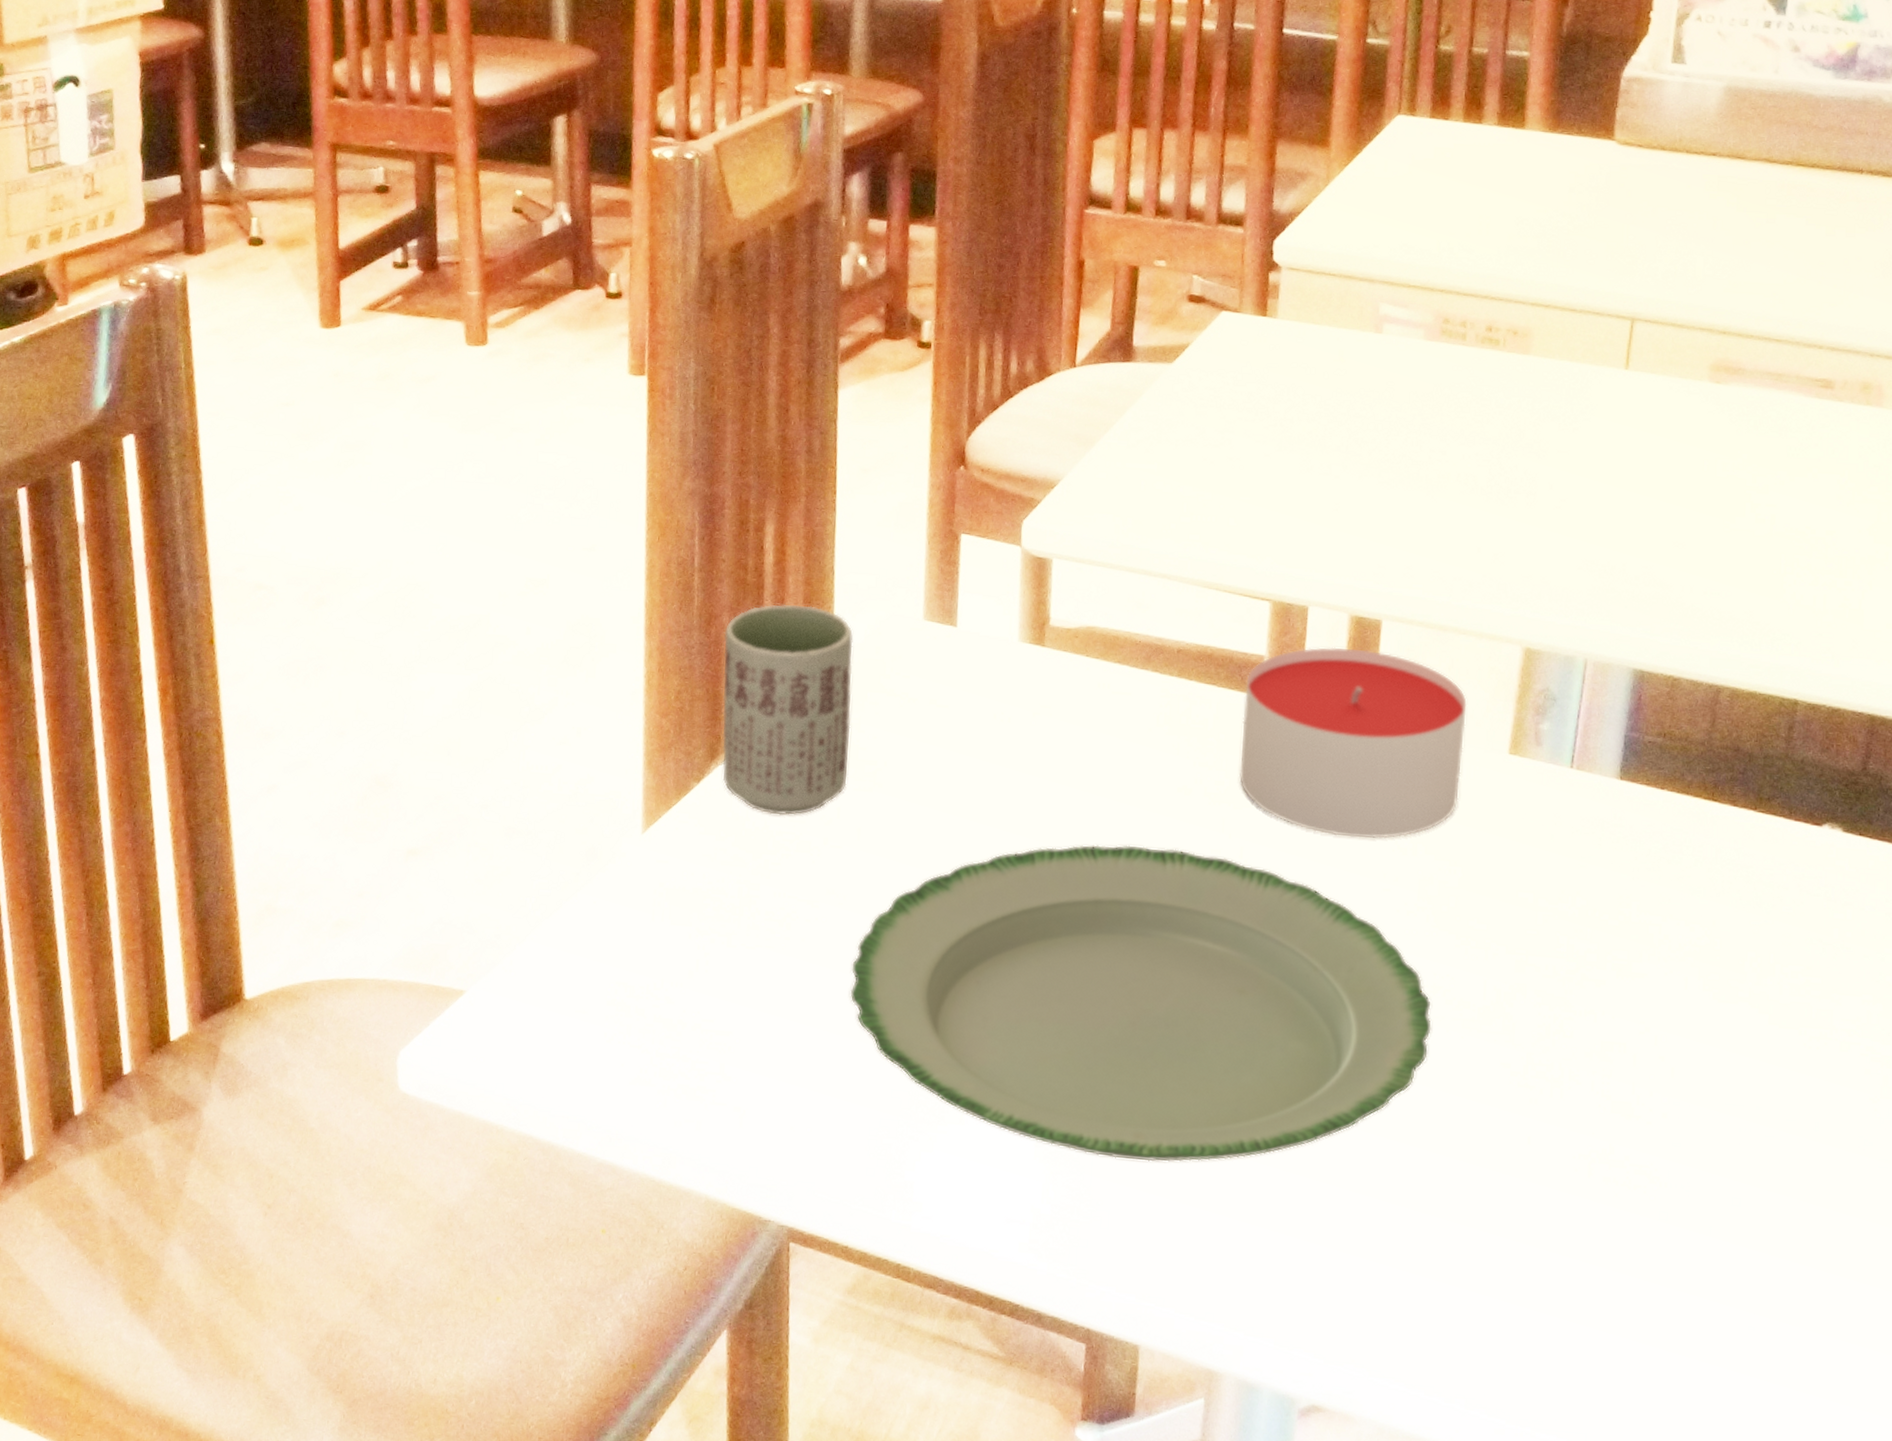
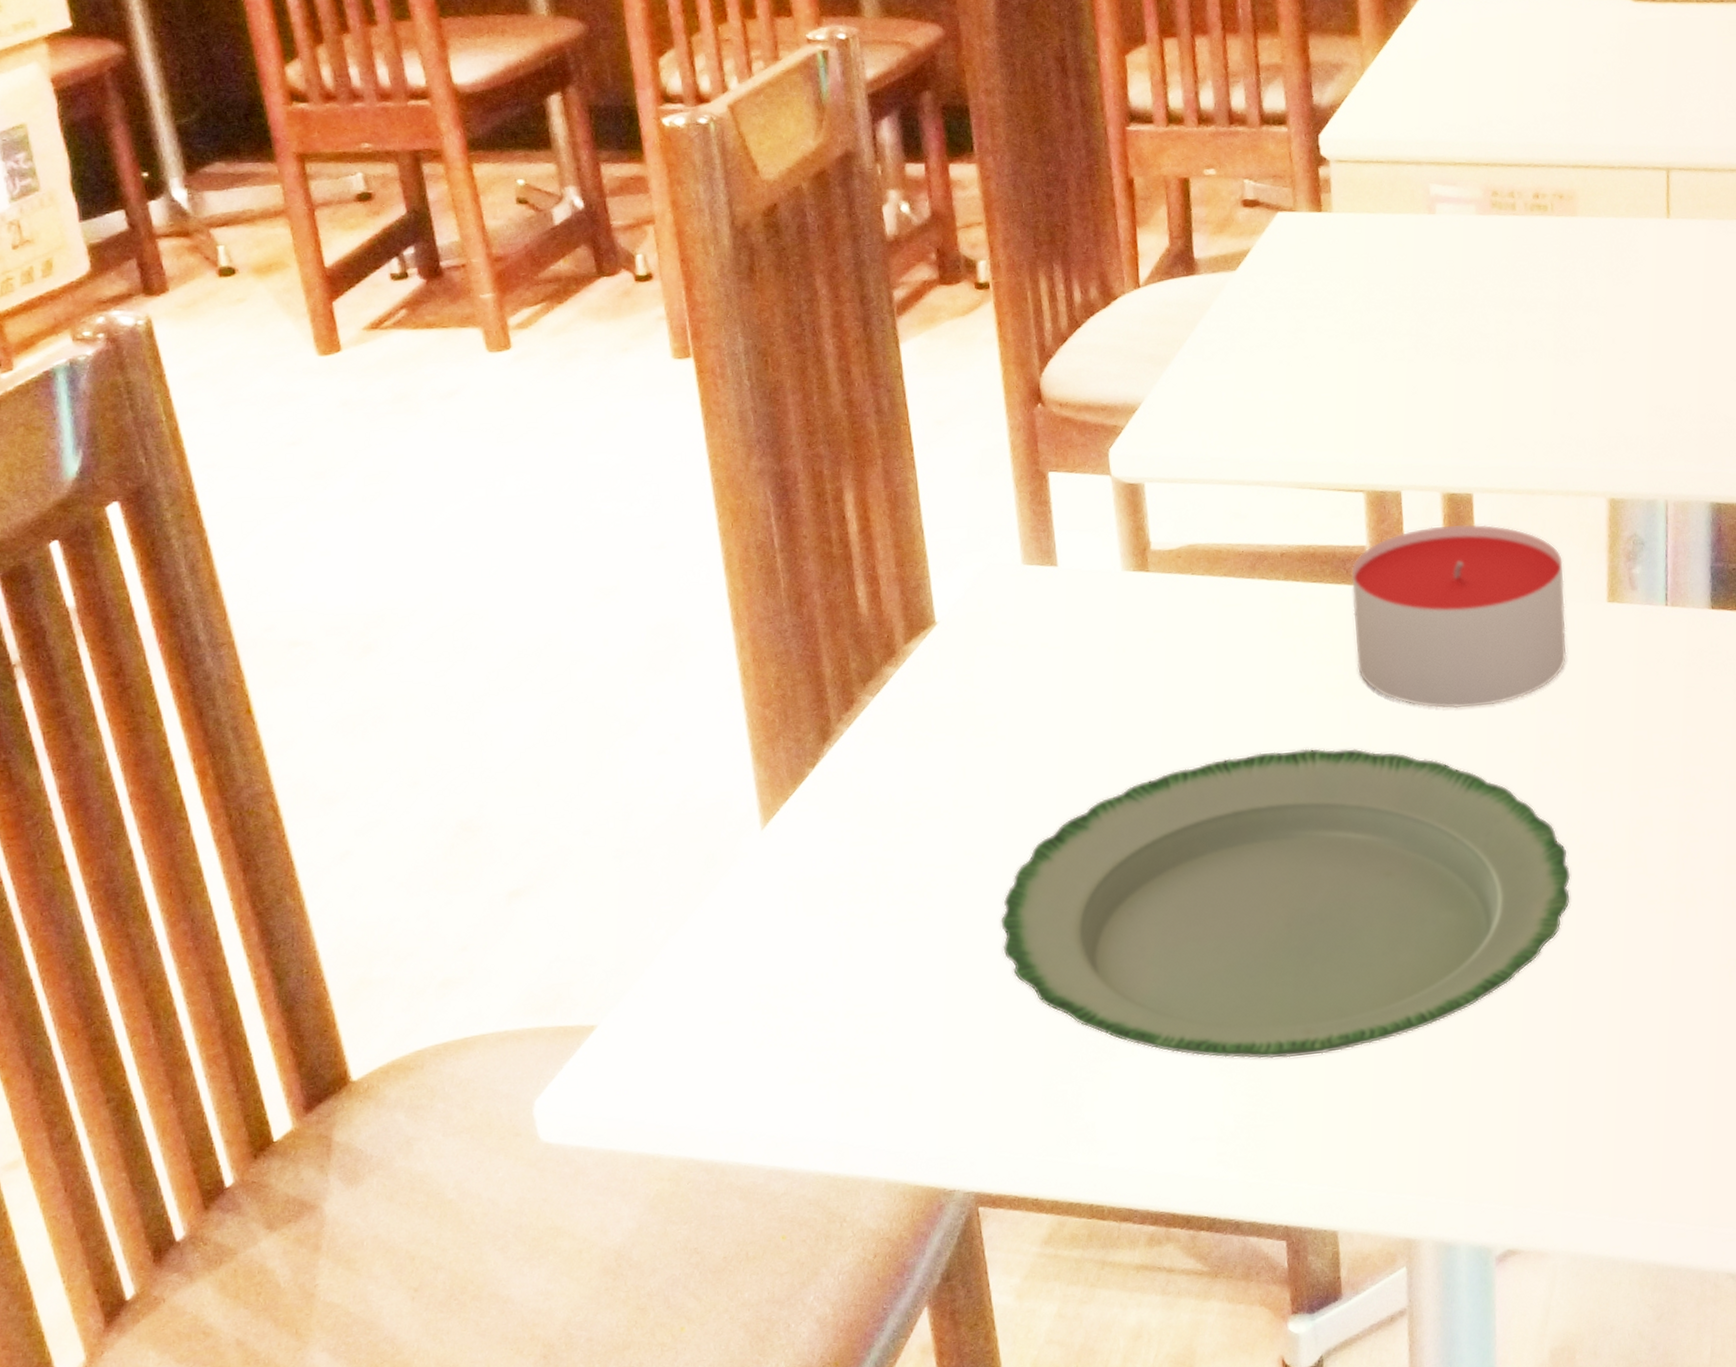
cup: present [722,604,853,815] -> none [817,569,968,787]

